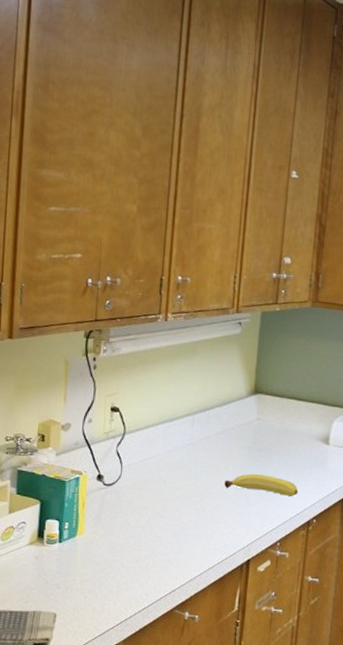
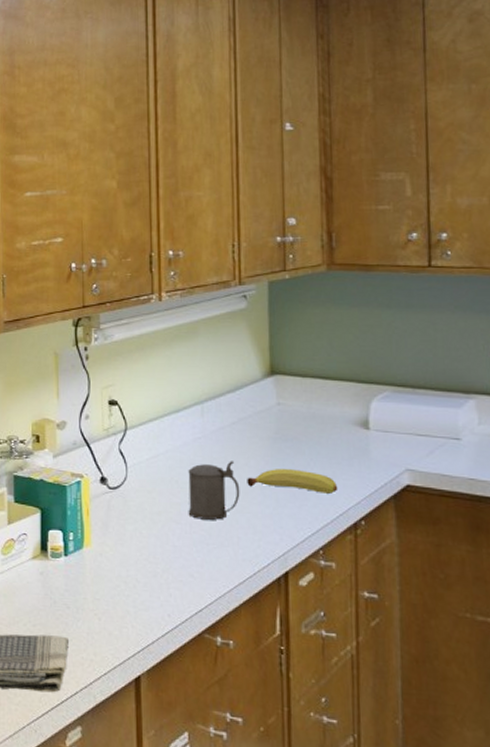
beer stein: none [172,465,218,515] -> present [188,461,240,520]

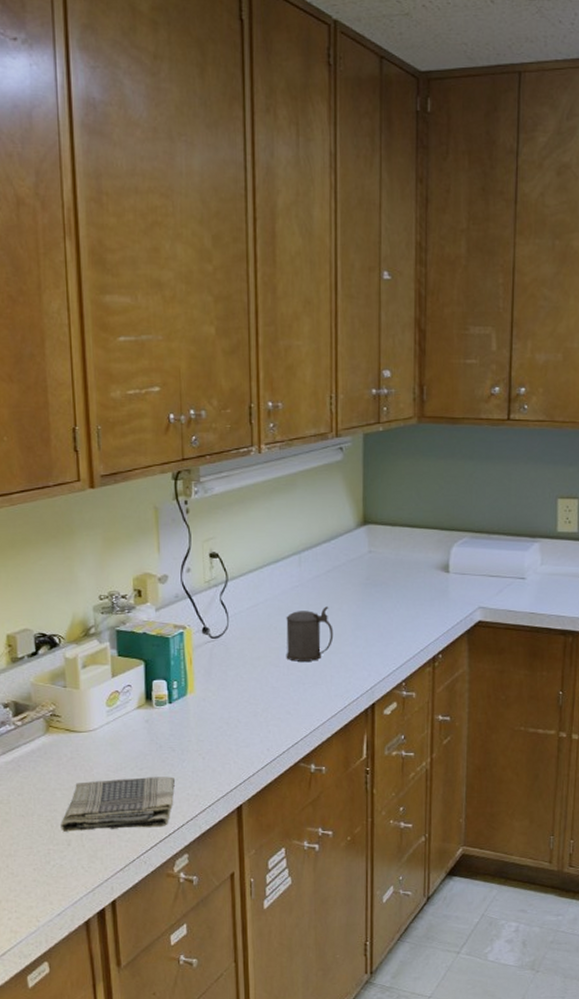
fruit: present [247,468,338,494] -> none [340,611,420,632]

